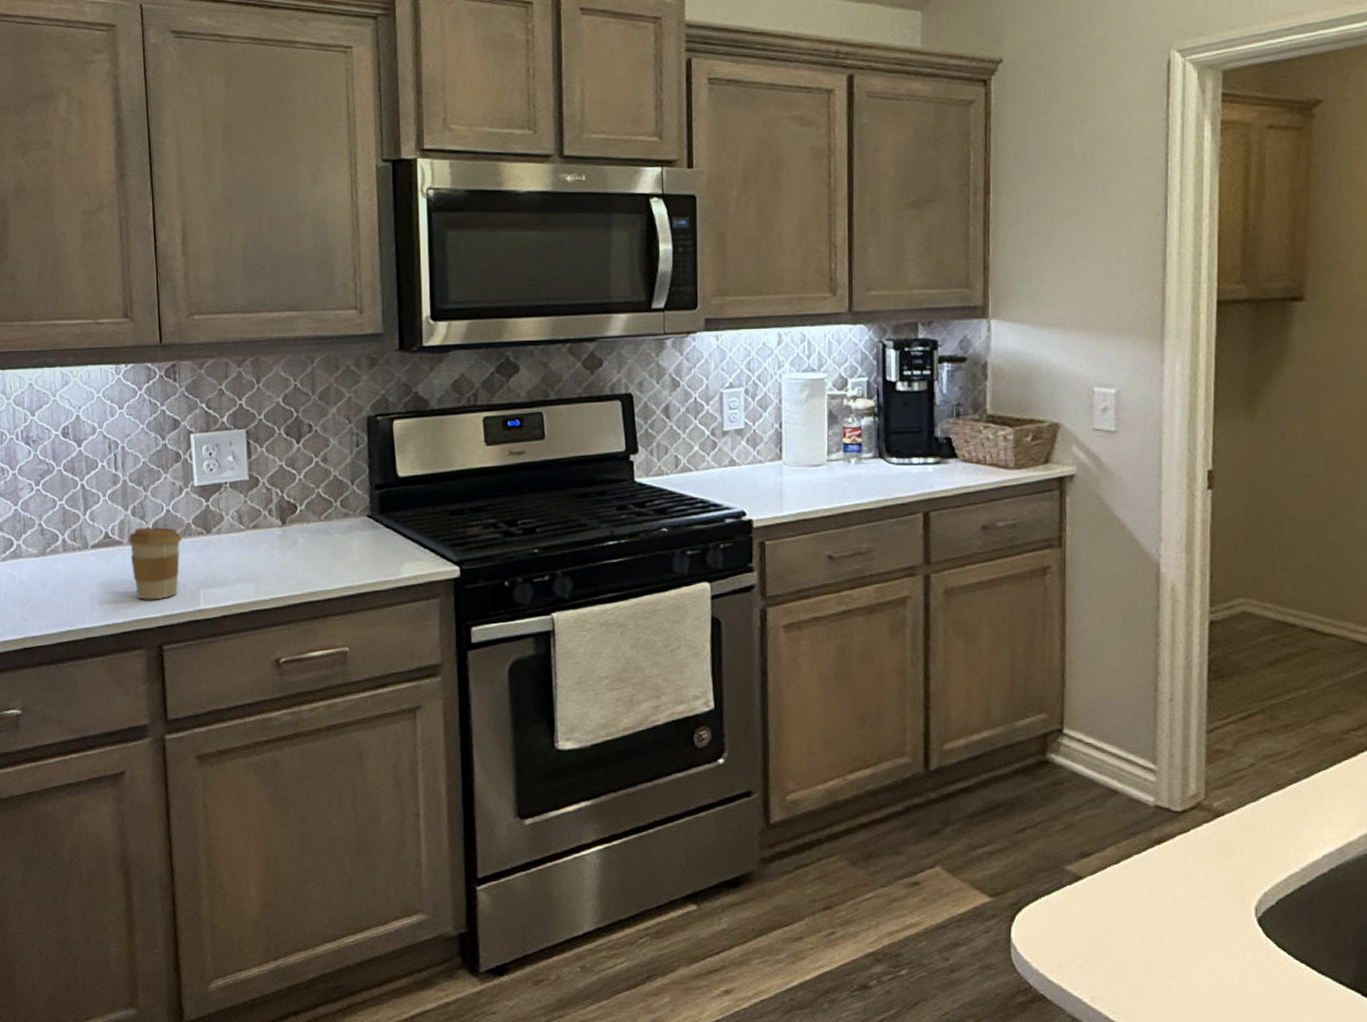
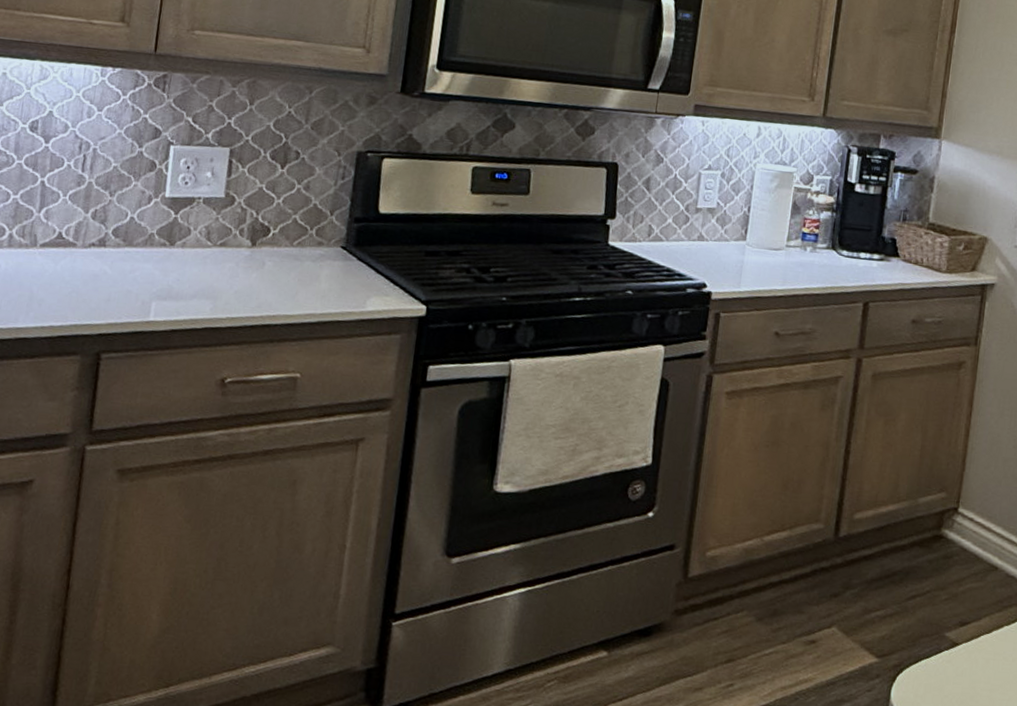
coffee cup: present [128,527,182,600] -> none [81,232,143,307]

